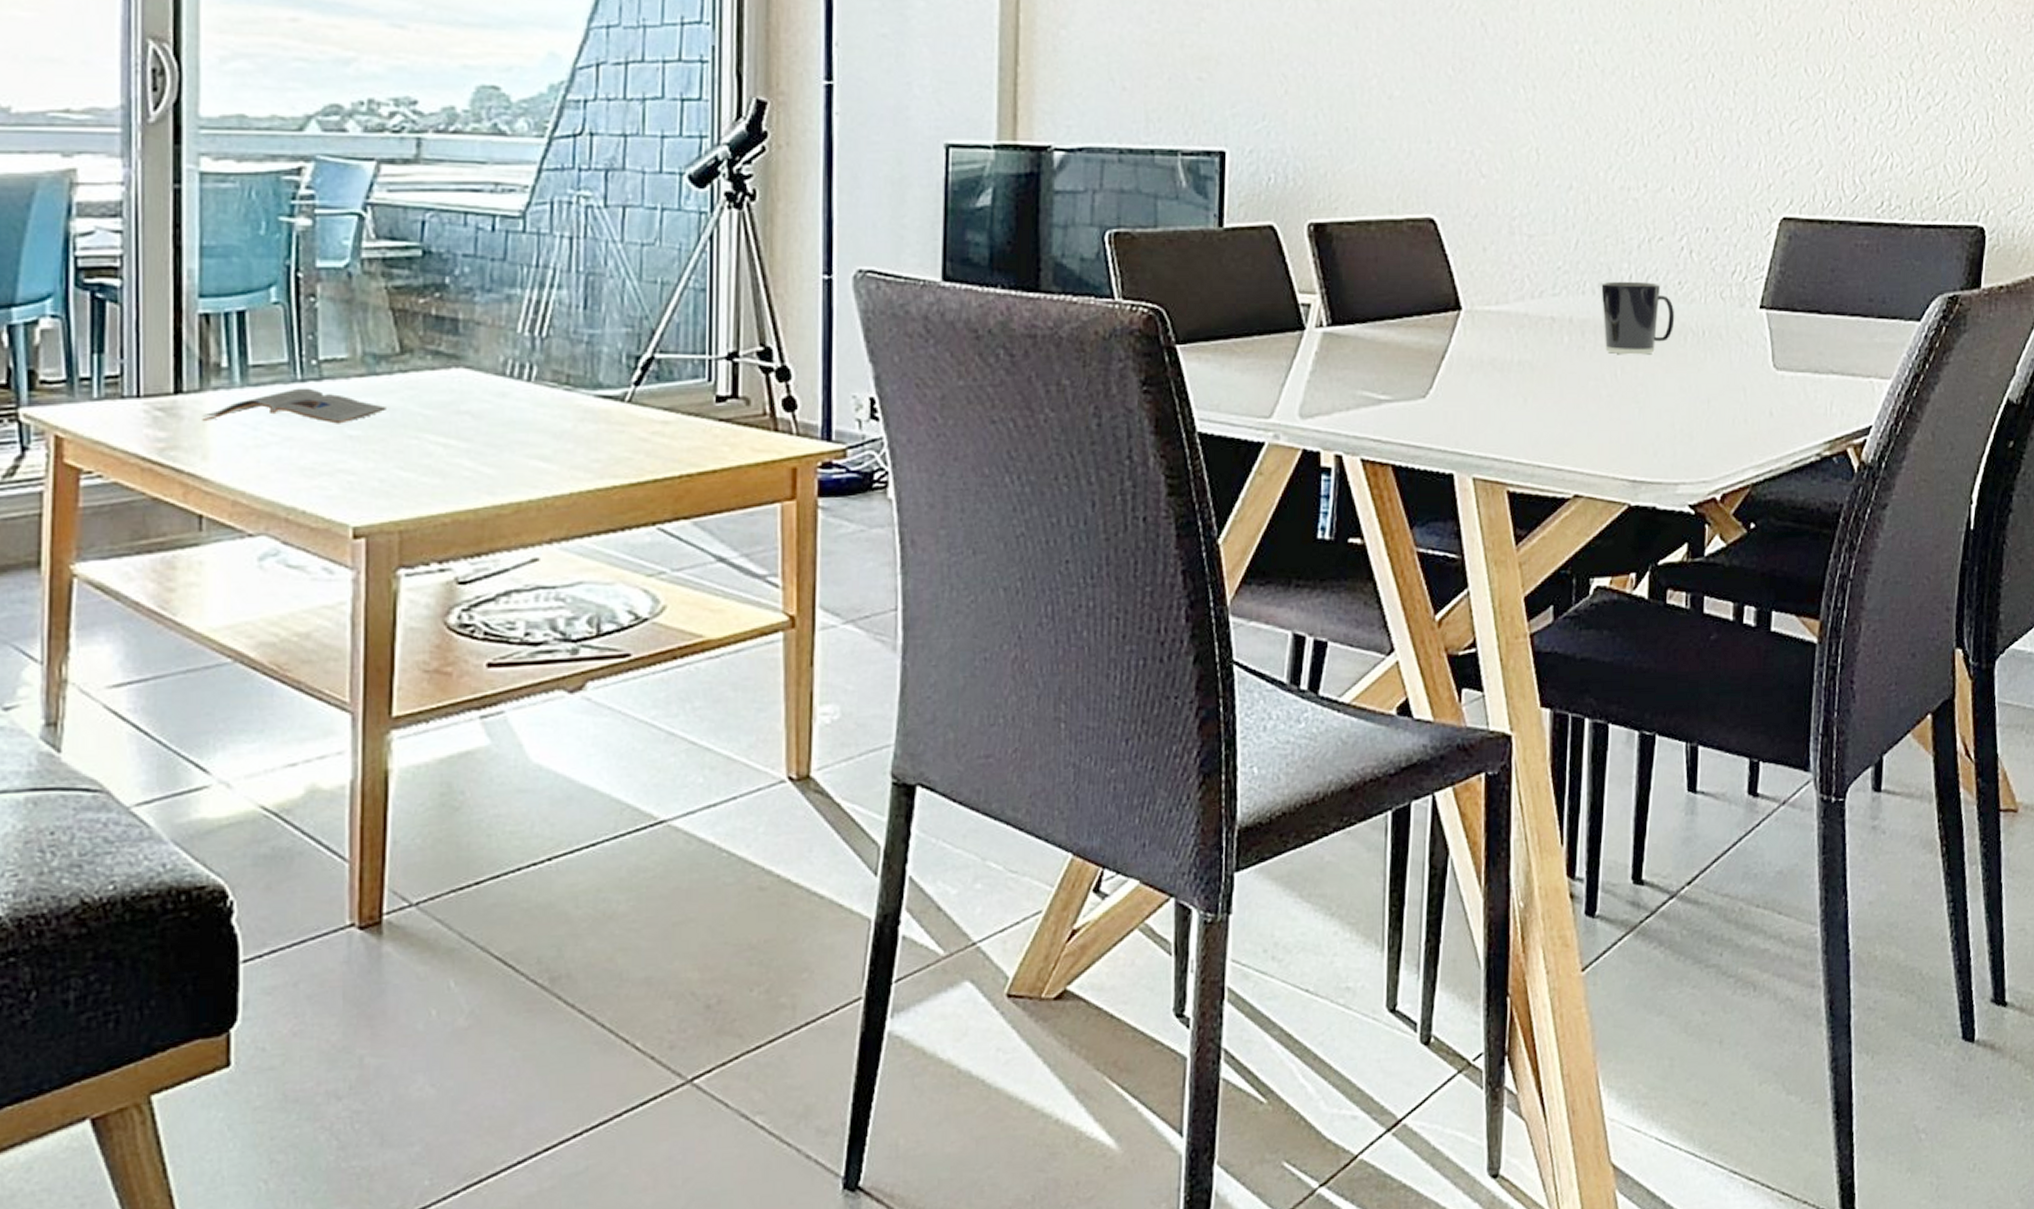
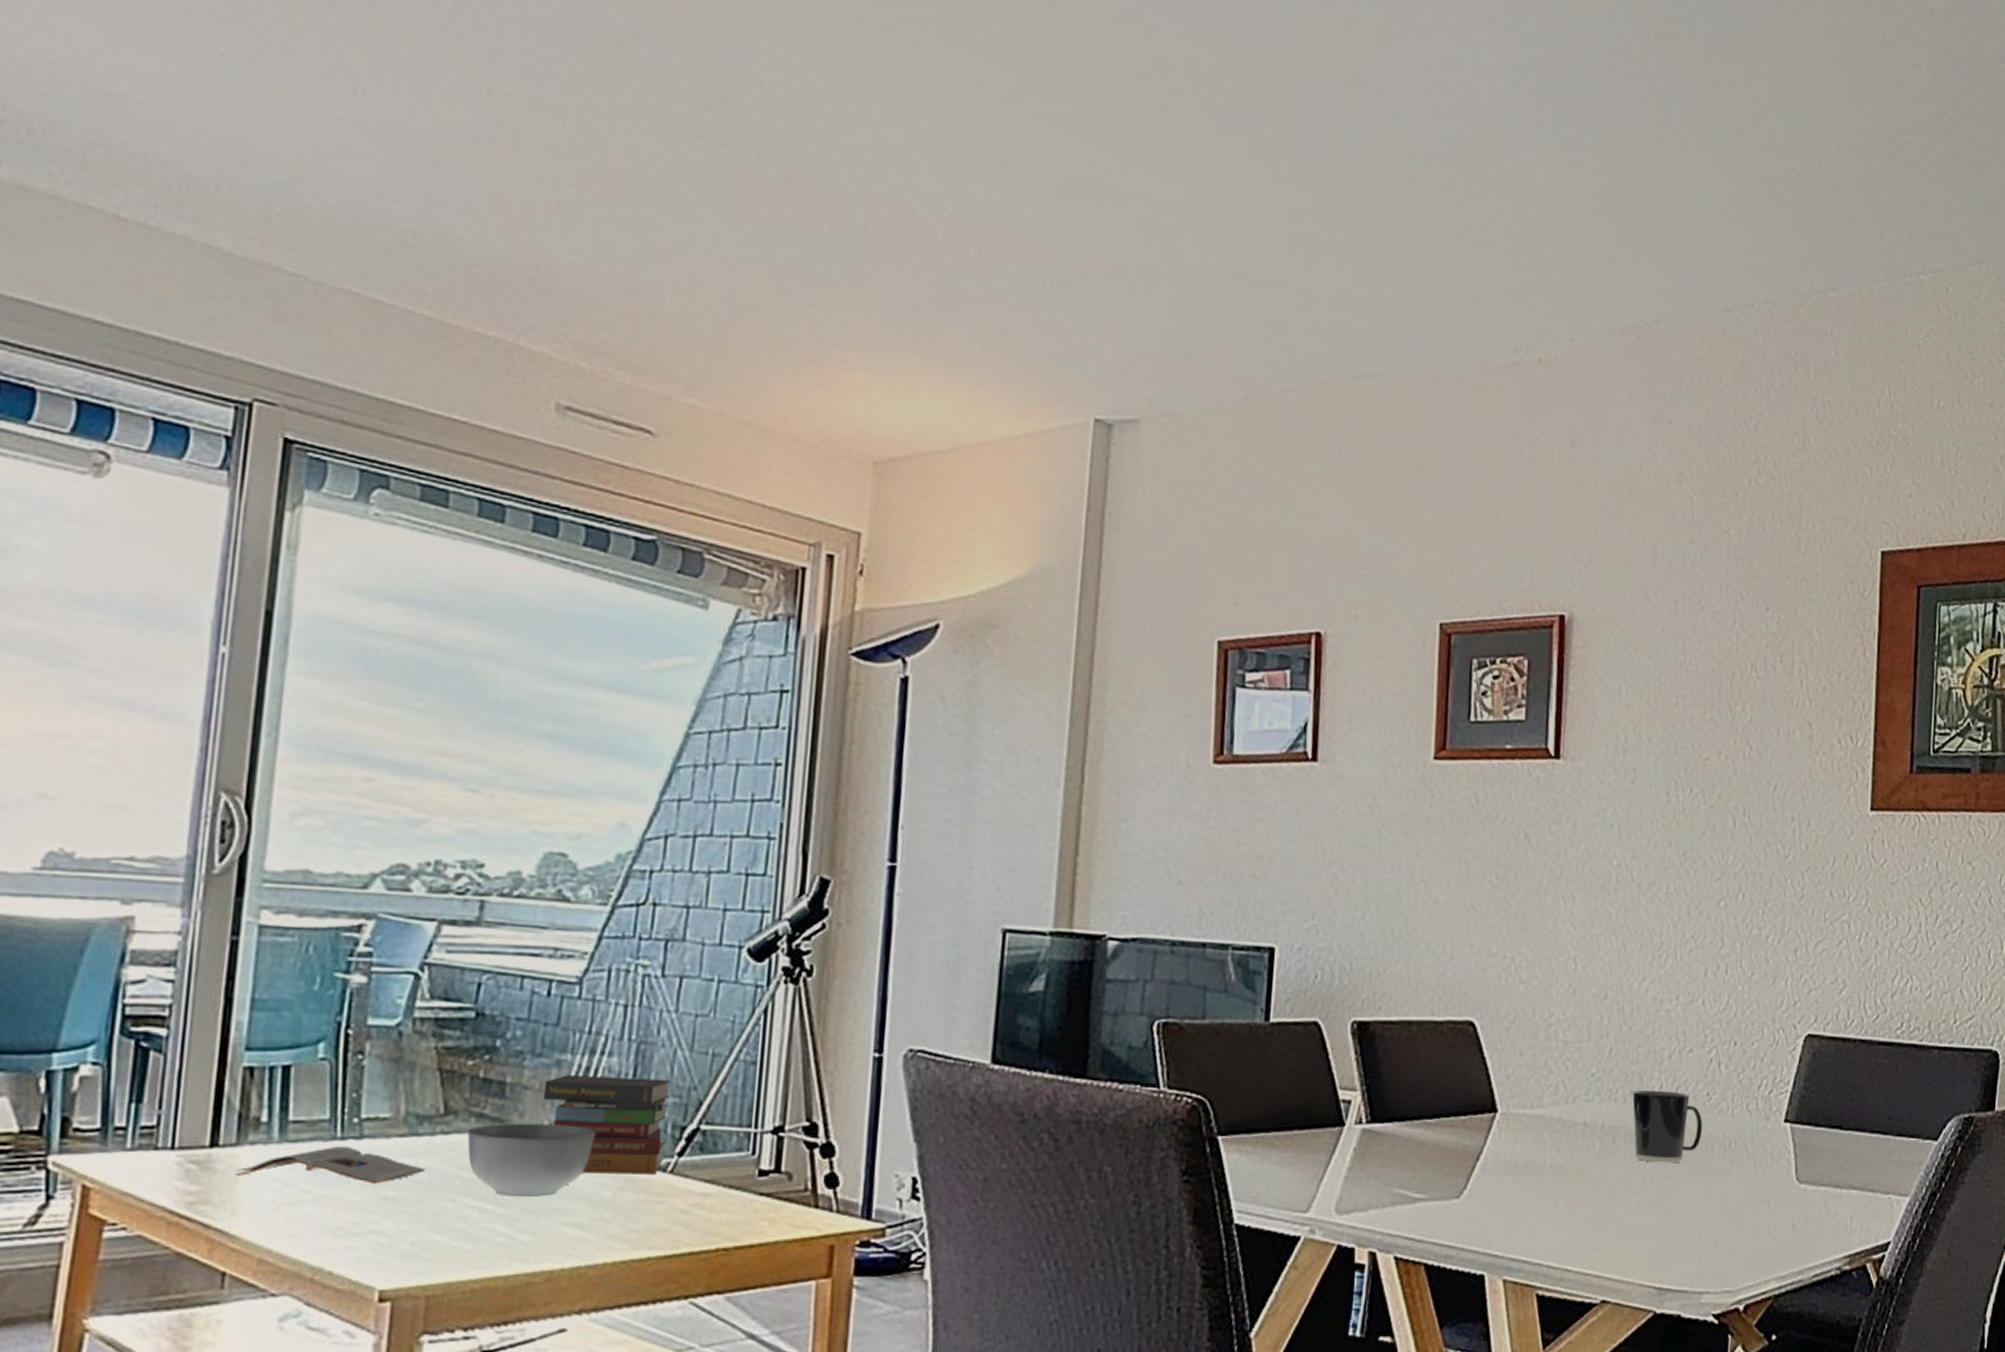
bowl: none [424,358,552,432] -> present [466,1123,597,1198]
books: none [496,309,621,406] -> present [542,1075,670,1175]

